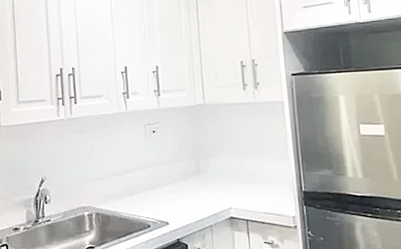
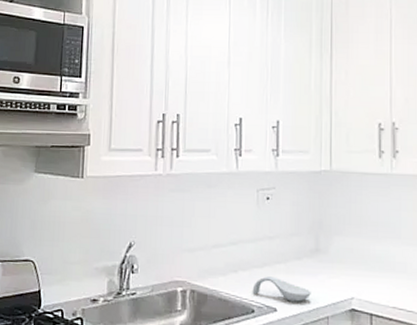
spoon rest: none [147,196,196,215] -> present [252,276,311,302]

